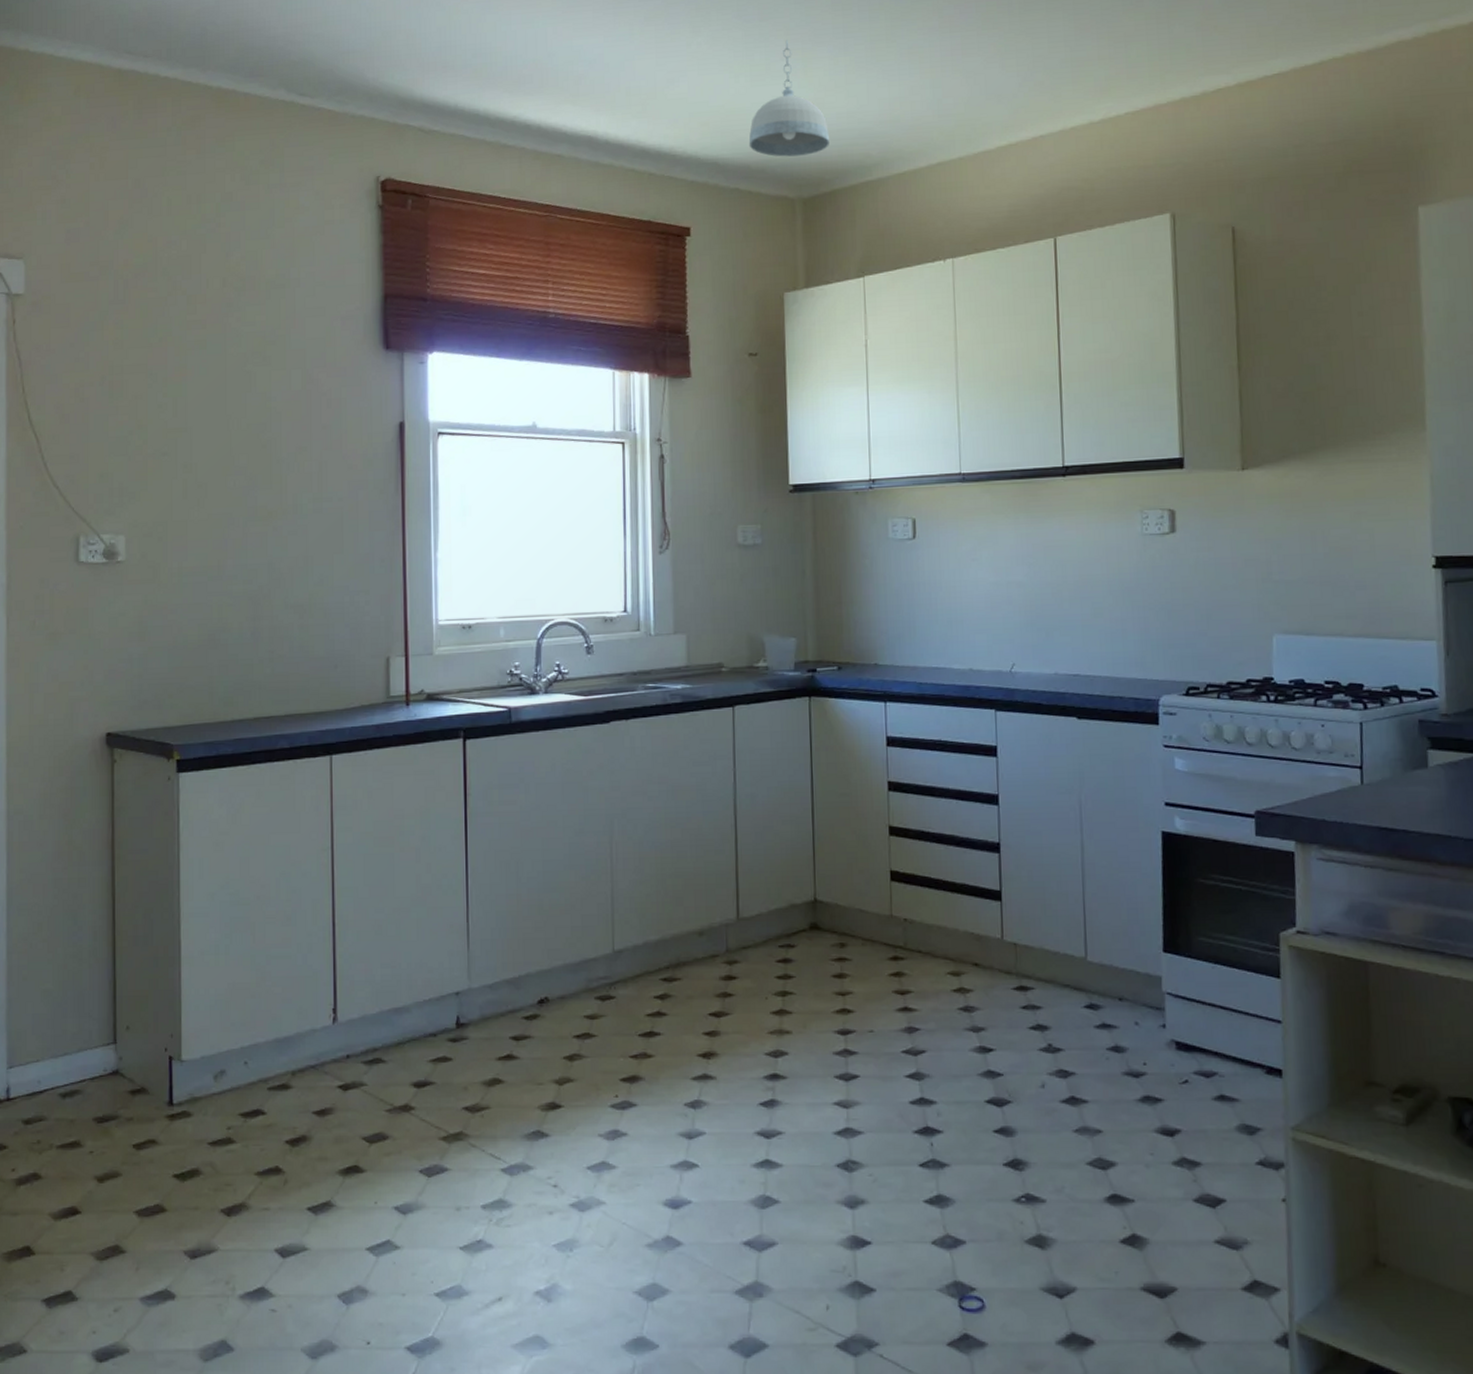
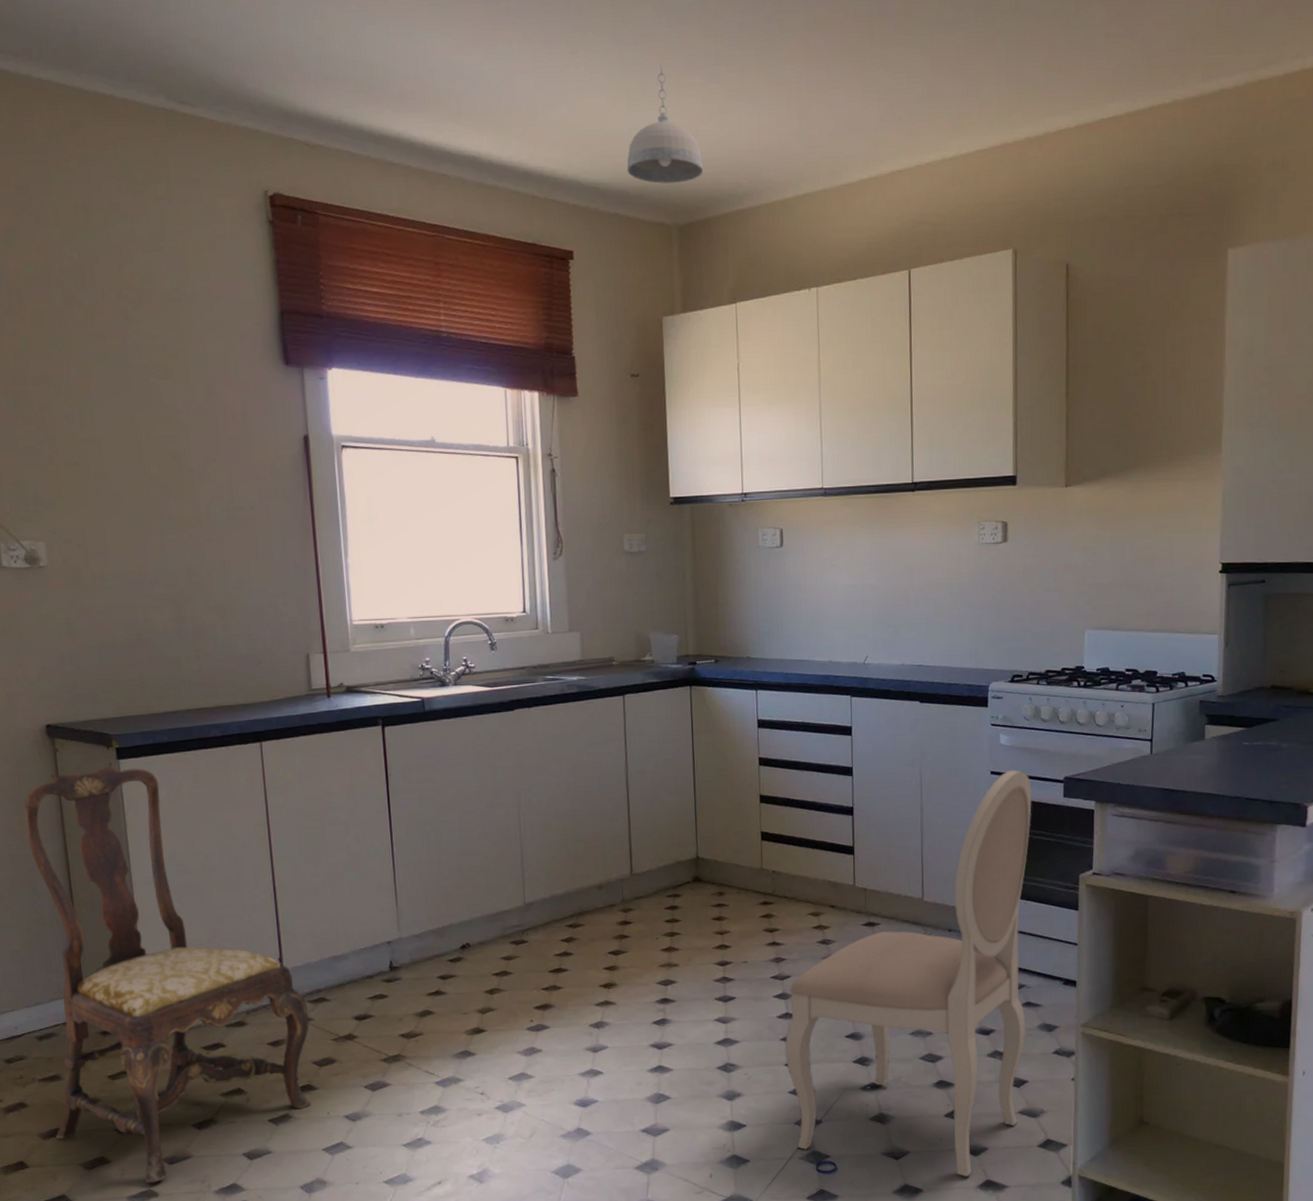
dining chair: none [69,778,361,1282] -> present [24,764,311,1184]
dining chair: none [918,801,1221,1326] -> present [784,770,1032,1177]

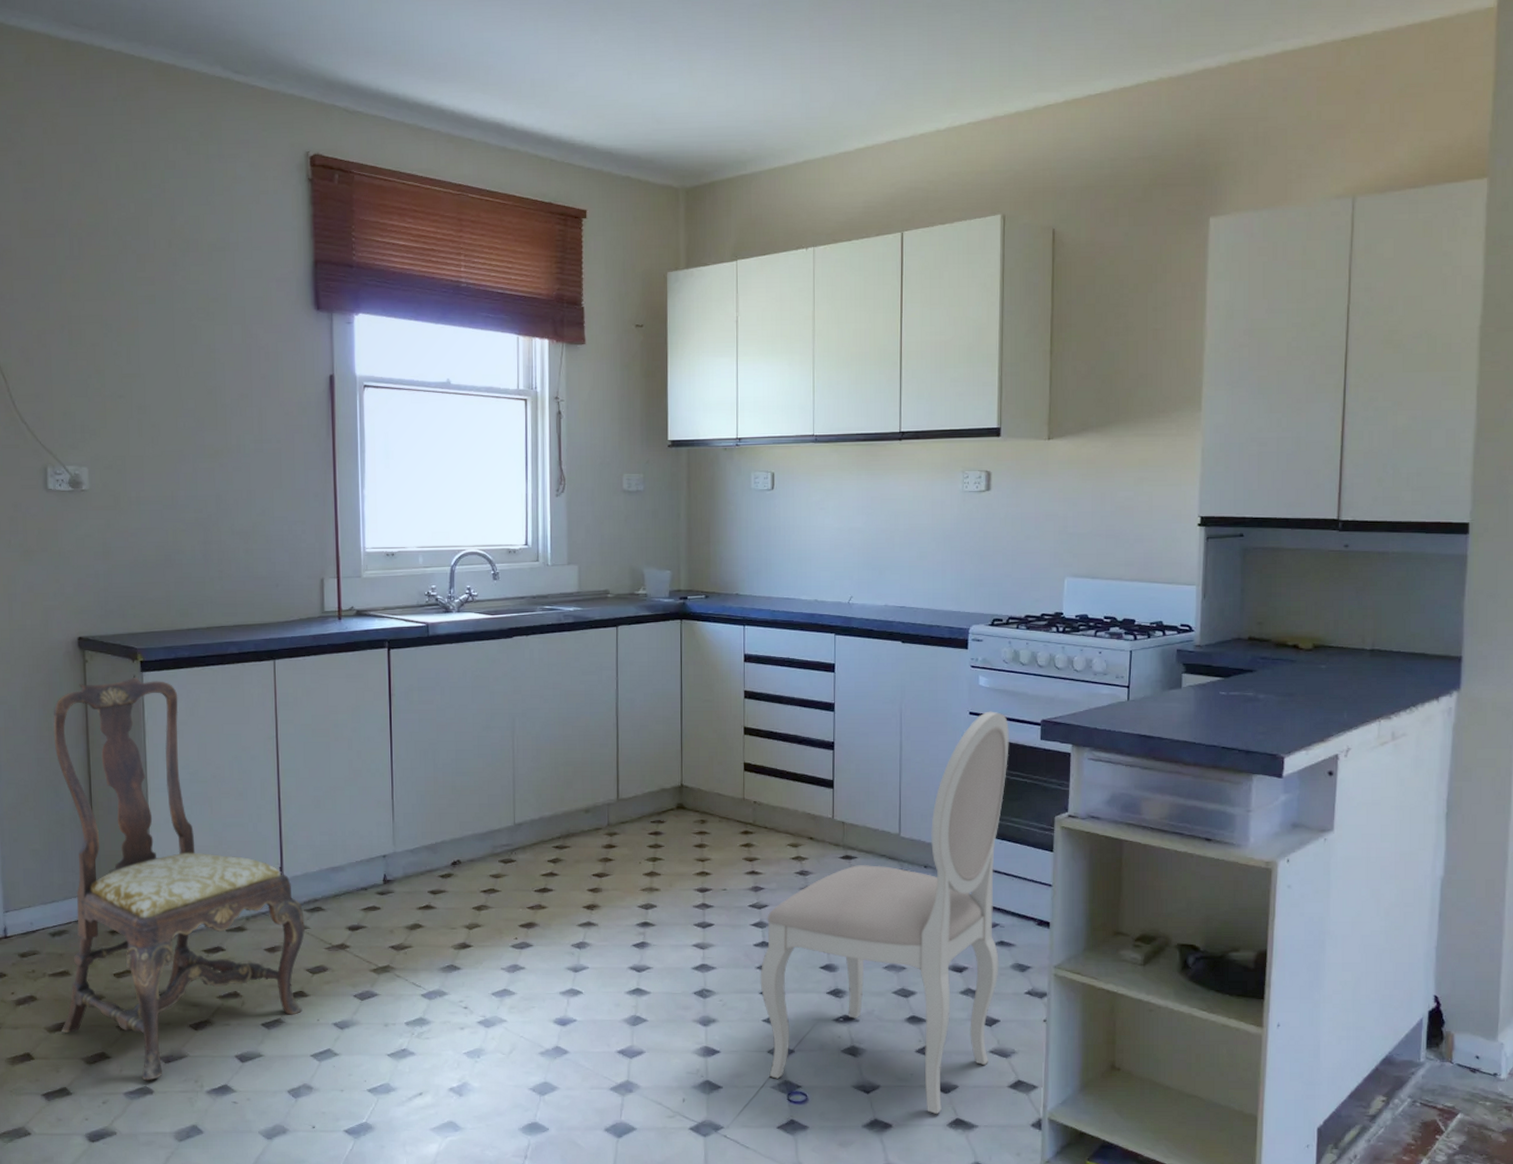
pendant light: present [626,64,703,184] -> none [639,42,710,150]

